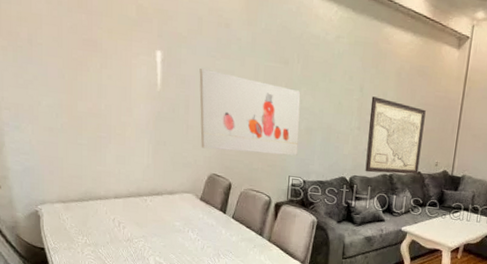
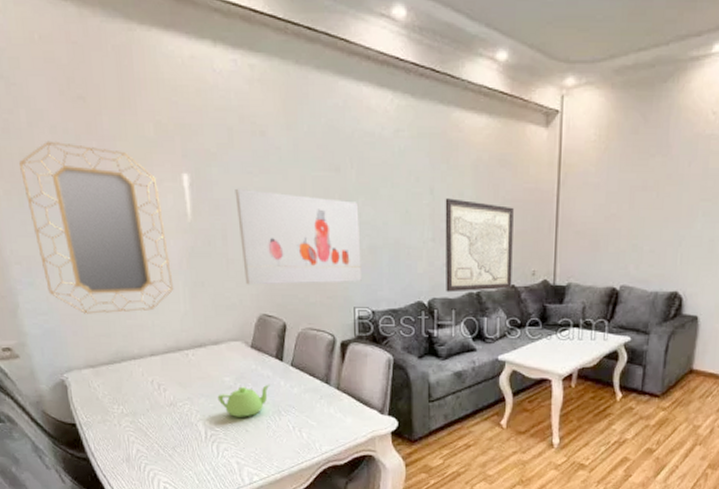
home mirror: none [17,9,140,161] -> present [19,140,174,314]
teapot: none [168,230,213,257] -> present [217,384,270,418]

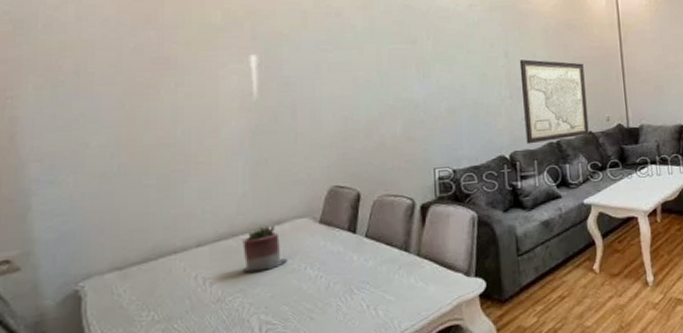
home mirror: present [19,140,174,314] -> none [59,33,232,209]
succulent planter: none [187,344,226,384] -> present [243,225,288,273]
teapot: present [217,384,270,418] -> none [277,260,341,305]
wall art: present [235,188,362,285] -> none [307,64,441,158]

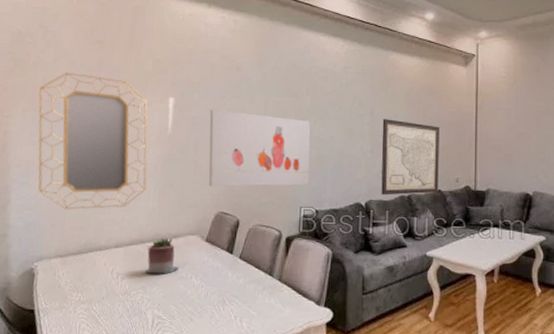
home mirror: none [59,33,232,209] -> present [38,72,148,210]
wall art: none [307,64,441,158] -> present [209,109,311,187]

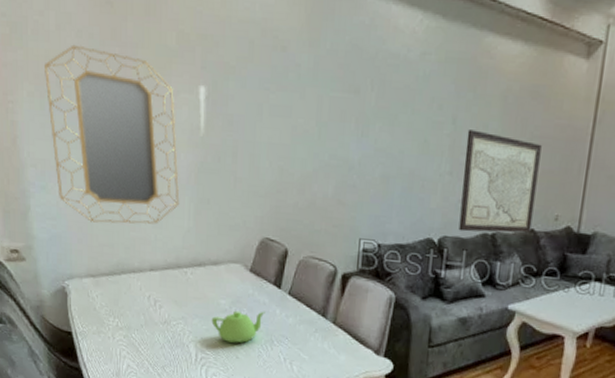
succulent planter: present [145,237,179,274] -> none [185,263,222,305]
teapot: none [169,275,218,307] -> present [211,310,265,344]
wall art: present [209,109,311,187] -> none [249,104,376,213]

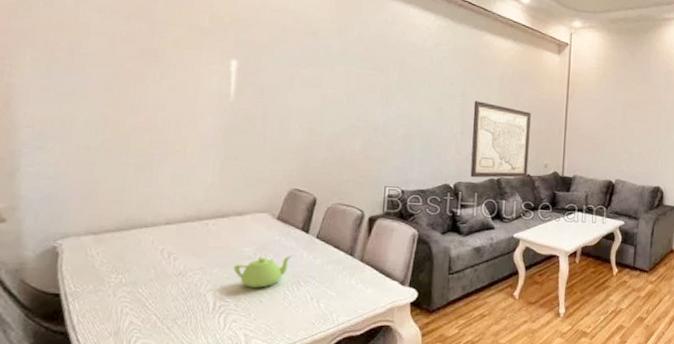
home mirror: present [45,44,180,225] -> none [55,18,204,181]

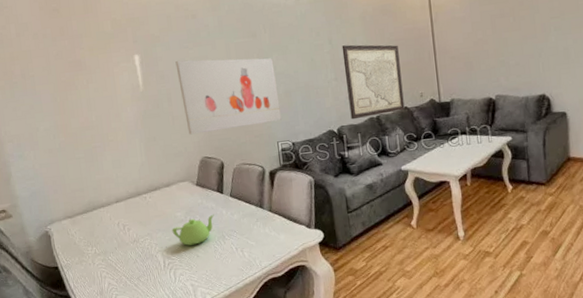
wall art: none [280,76,398,165] -> present [175,58,281,135]

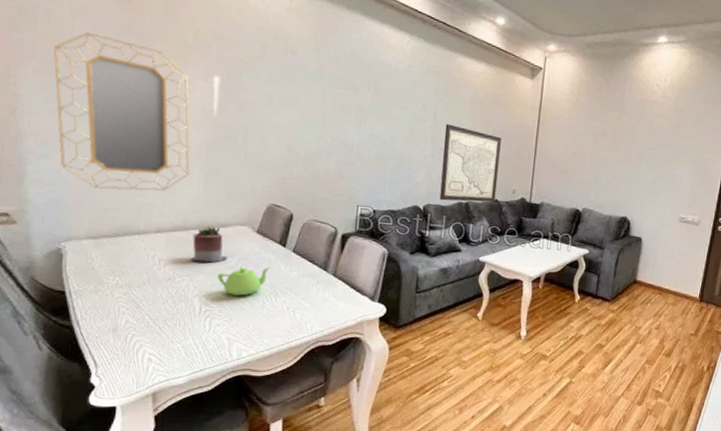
home mirror: none [11,45,132,175] -> present [54,32,190,192]
succulent planter: none [145,187,178,222] -> present [191,226,228,263]
wall art: present [175,58,281,135] -> none [260,94,371,185]

